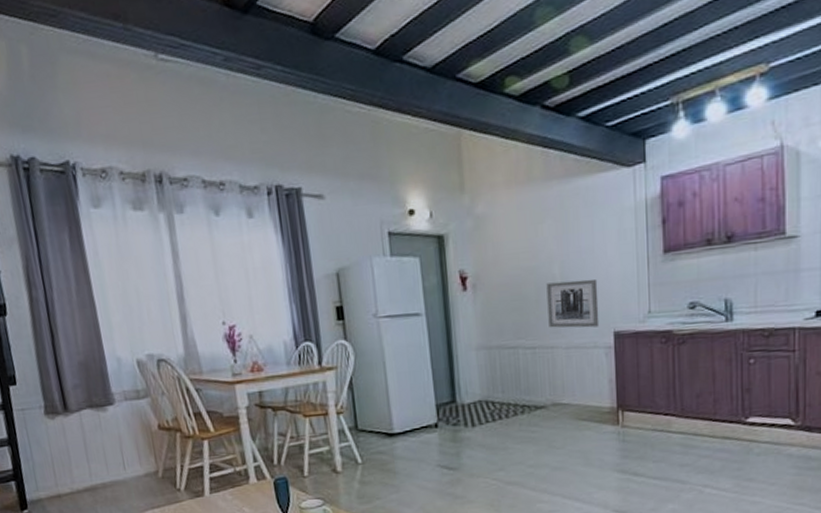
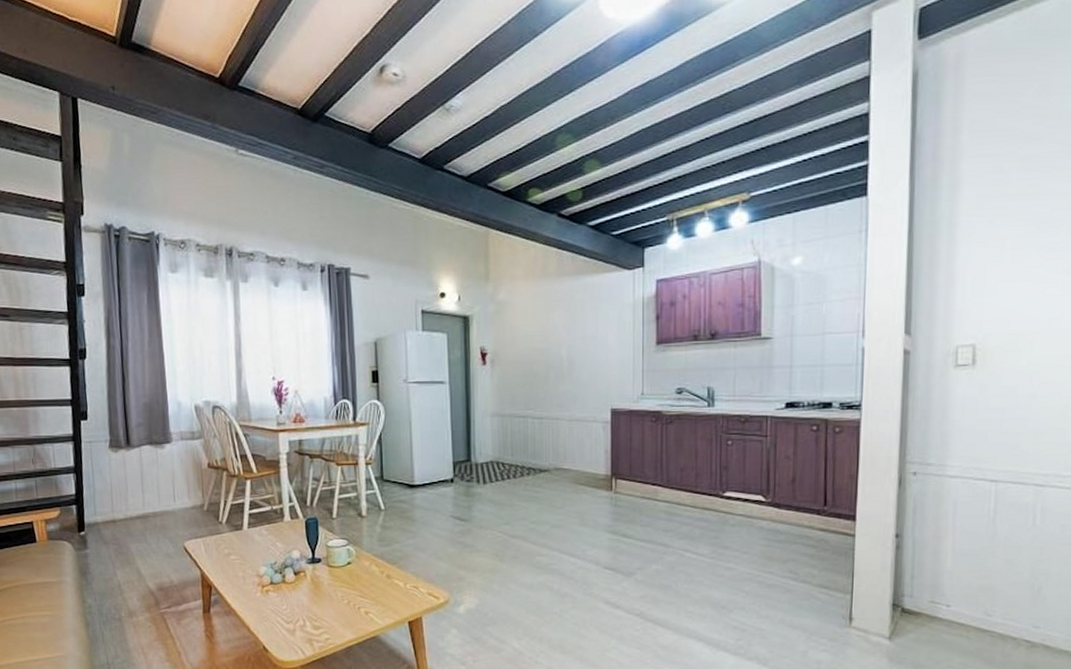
wall art: present [546,278,600,328] -> none [555,362,599,404]

